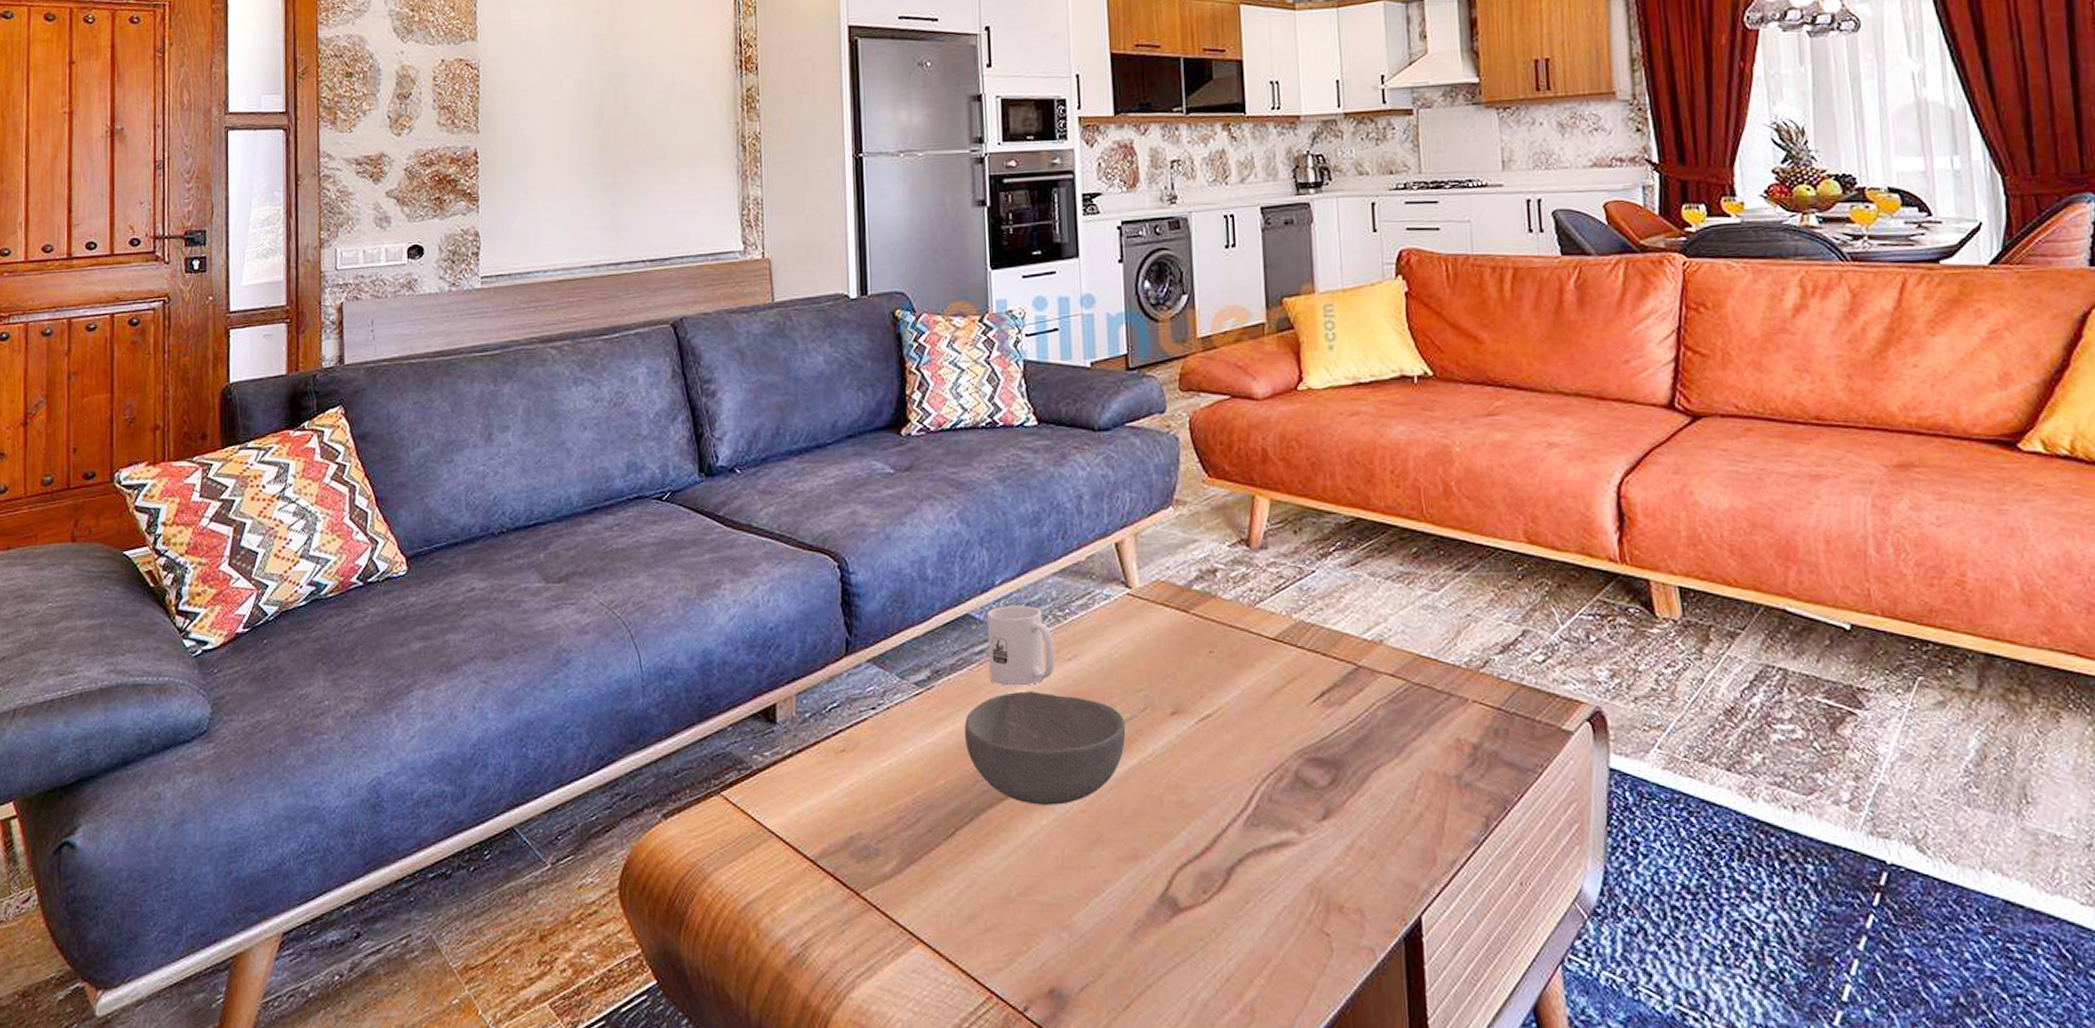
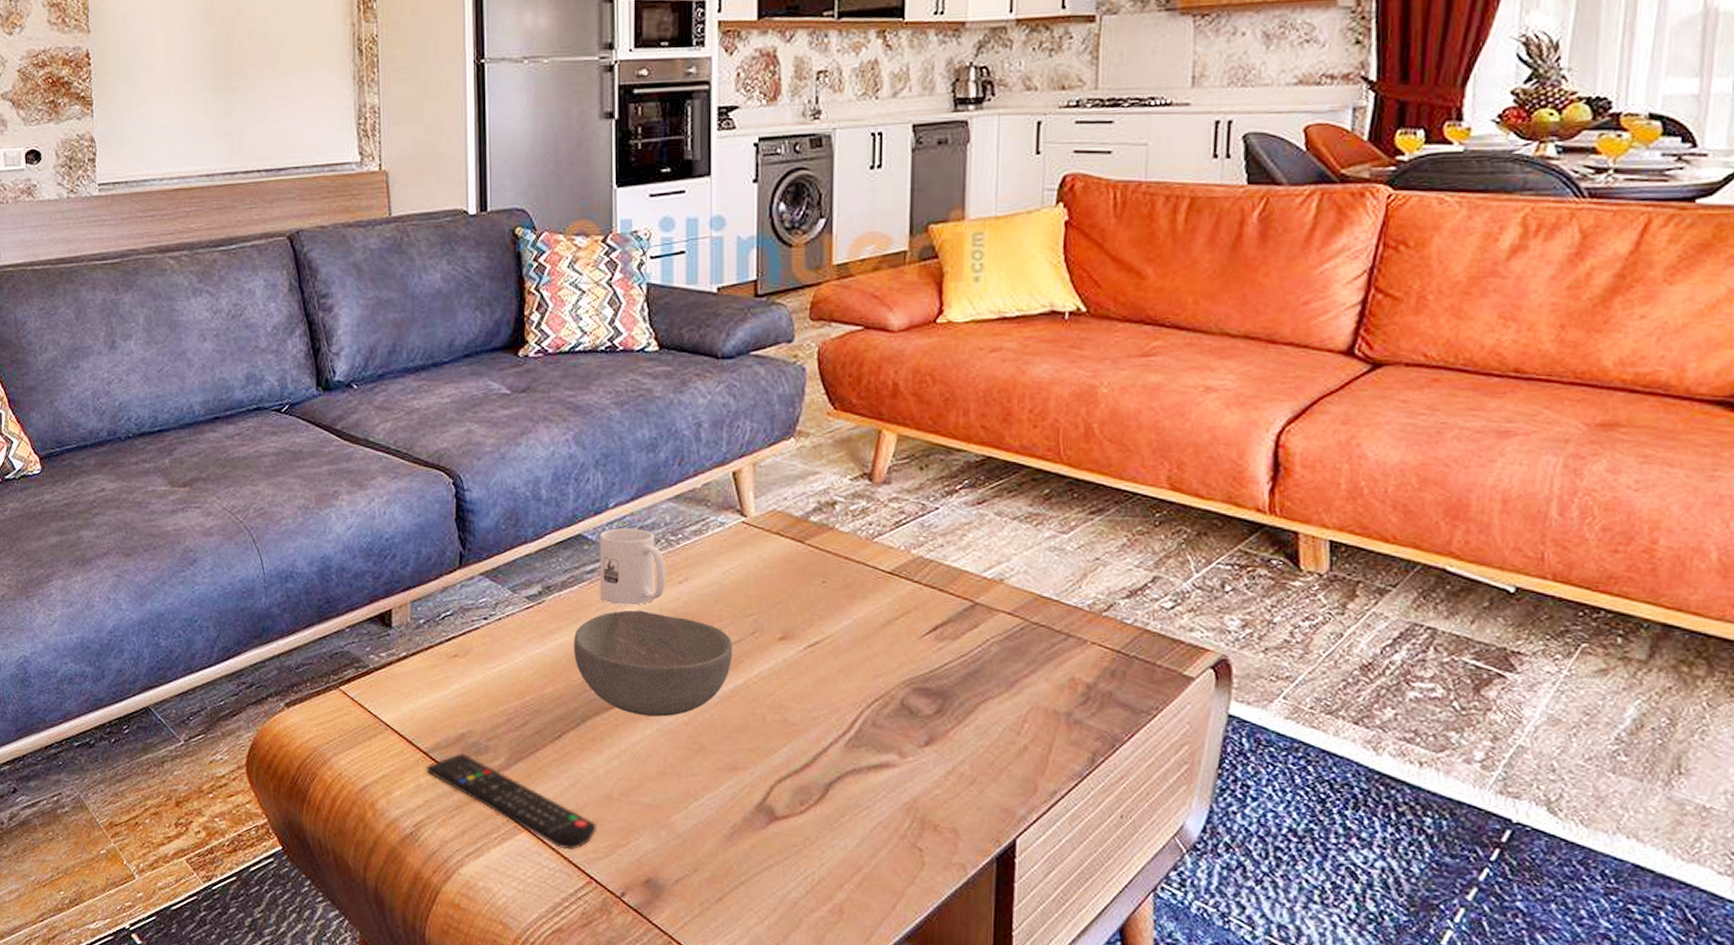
remote control: none [813,858,996,962] -> present [425,753,598,850]

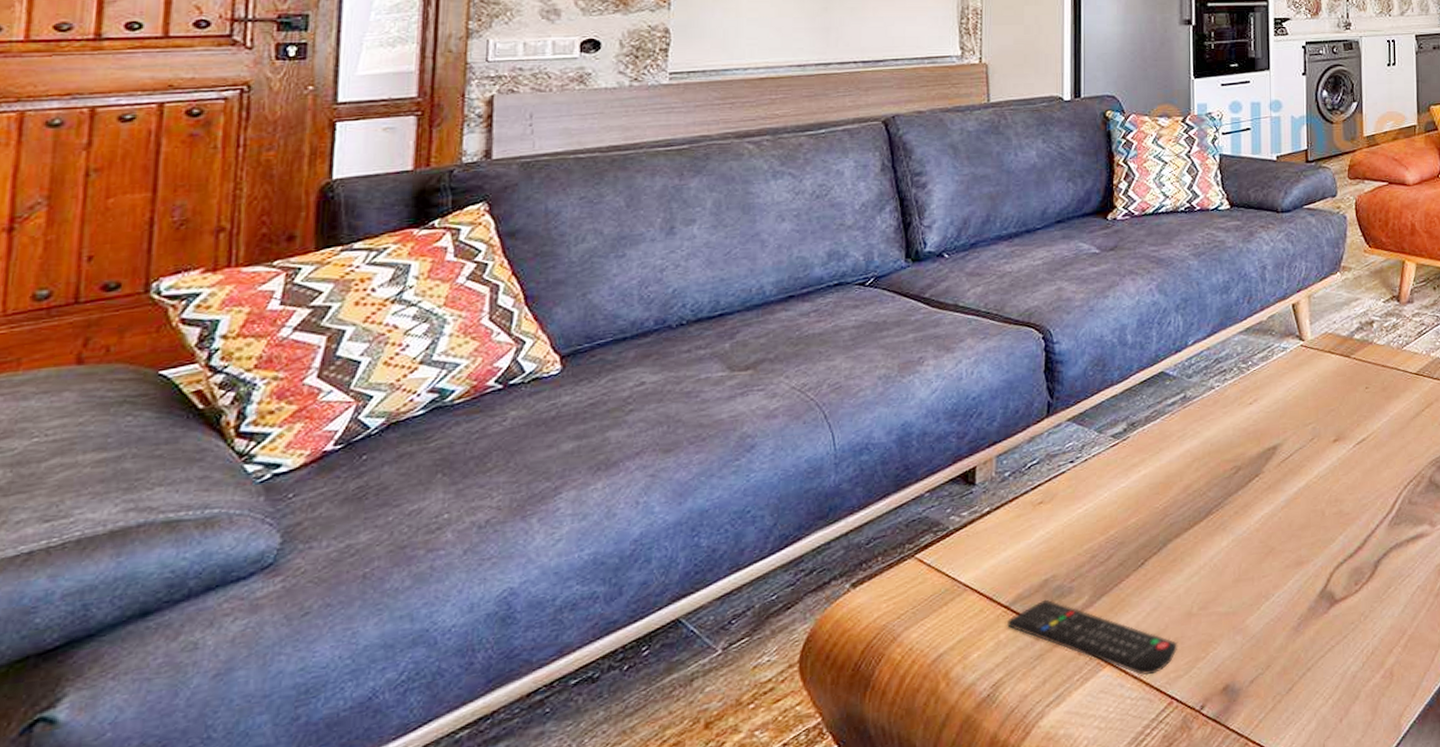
bowl: present [573,609,733,717] -> none [1155,433,1296,530]
mug: present [600,528,666,606] -> none [1180,361,1239,431]

